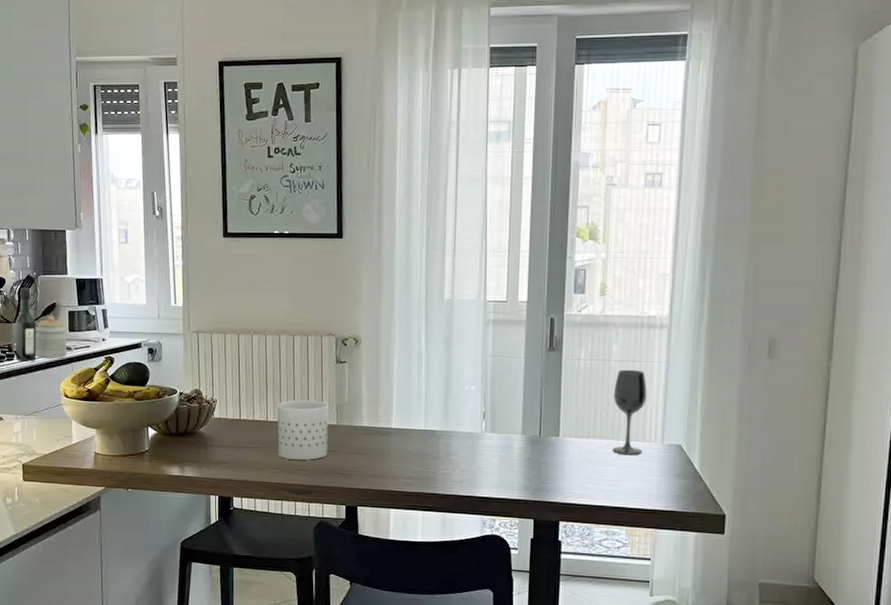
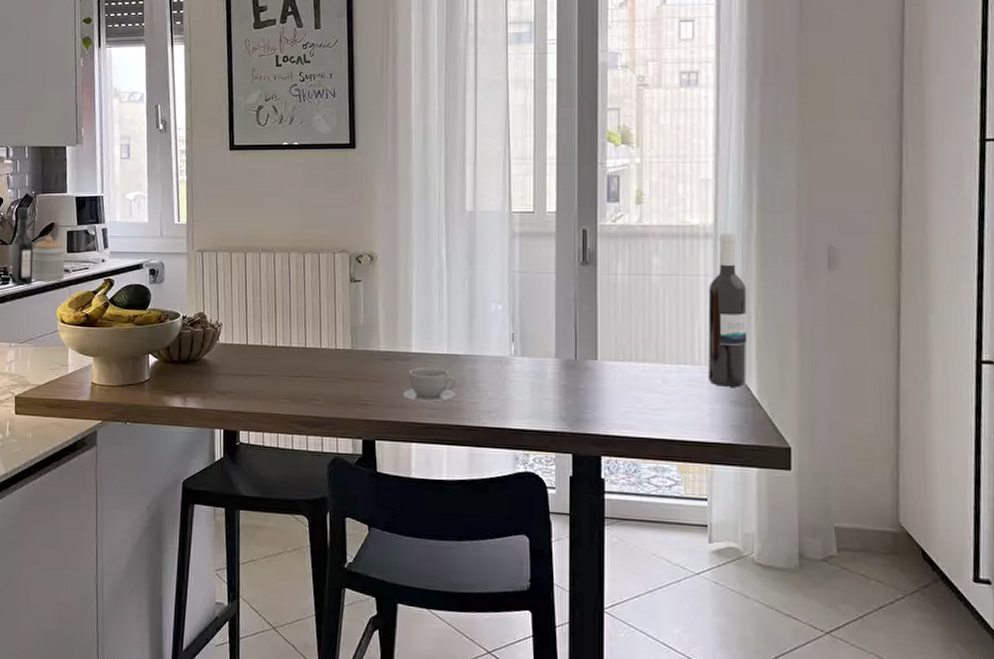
mug: present [276,400,329,460] -> none [286,322,343,389]
teacup: none [383,441,432,473] -> present [403,367,456,402]
wine glass: present [612,369,647,456] -> none [656,284,694,381]
wine bottle: none [656,324,695,462] -> present [707,233,748,387]

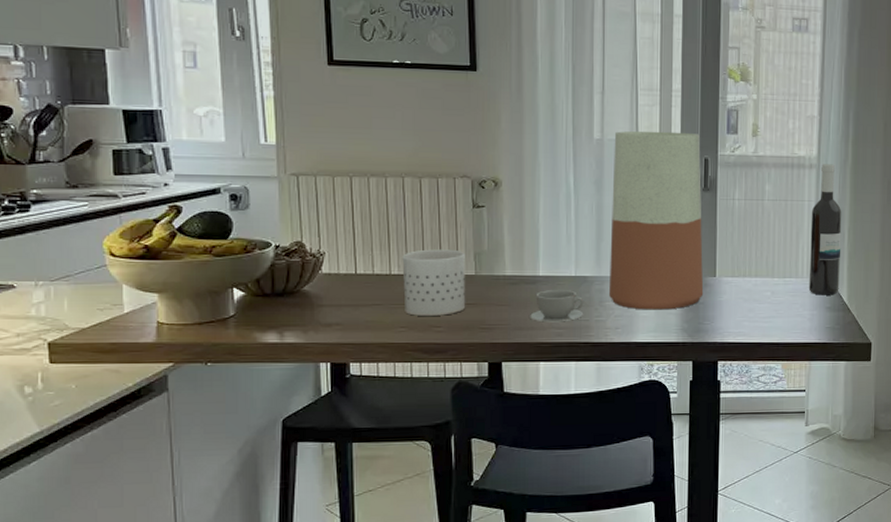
bottle: present [10,207,34,286] -> none [30,120,65,214]
jar: present [31,236,65,281] -> none [63,155,113,208]
mug: none [286,322,343,389] -> present [402,249,466,316]
vase: none [482,201,584,395] -> present [609,130,704,310]

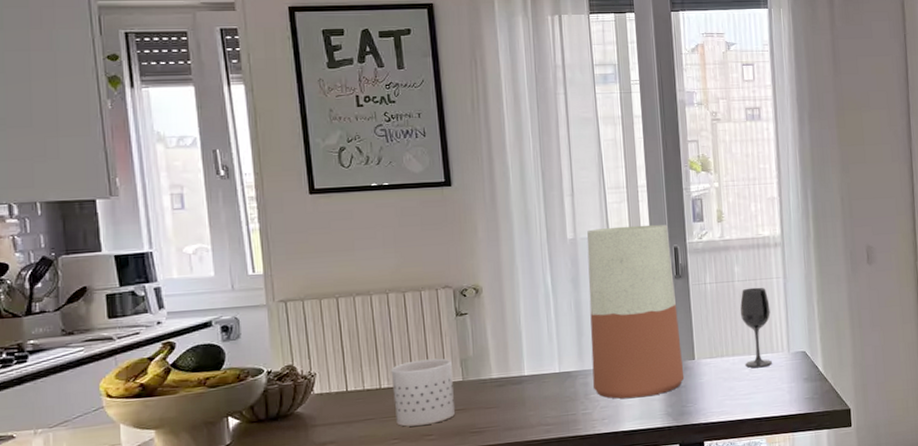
teacup: present [530,289,584,322] -> none [518,386,571,420]
wine glass: none [767,208,799,292] -> present [740,287,772,368]
wine bottle: present [808,164,842,295] -> none [780,241,814,368]

